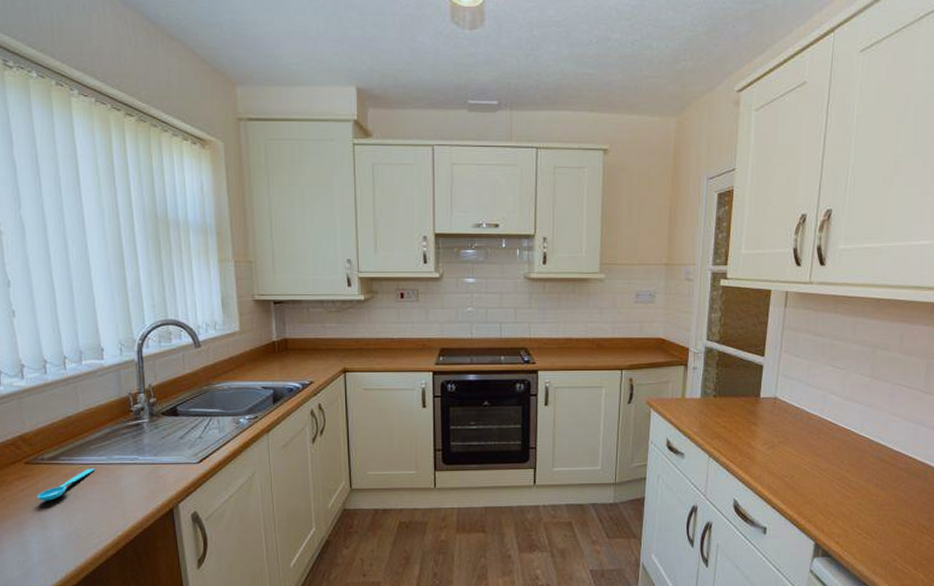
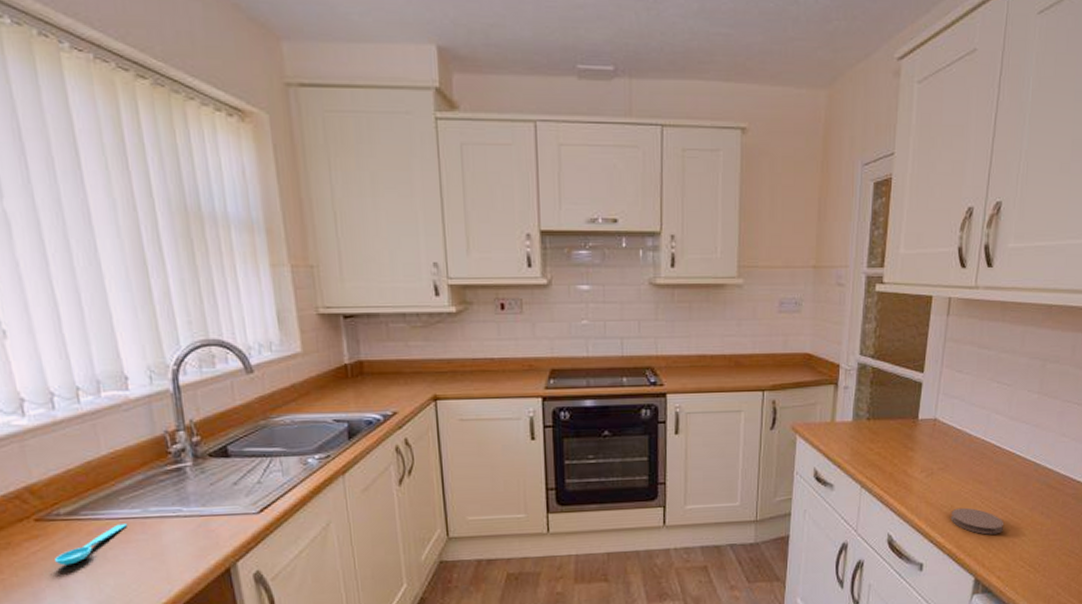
coaster: none [791,477,841,503] -> present [950,507,1003,535]

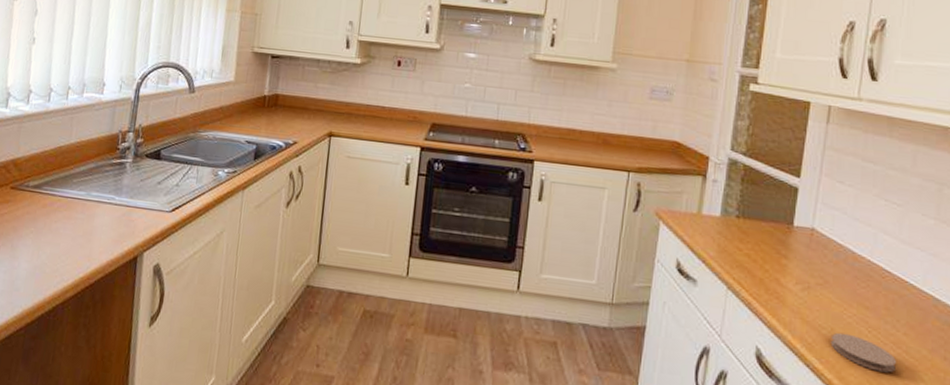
spoon: present [55,524,128,566] -> none [14,202,74,230]

